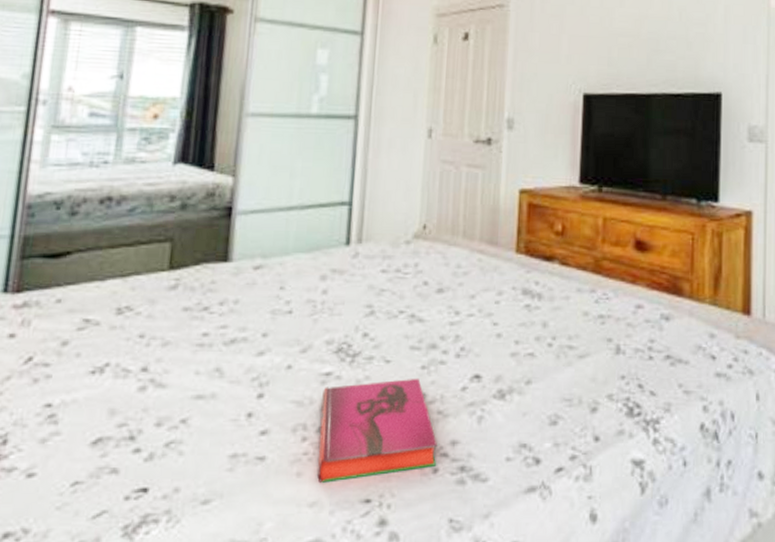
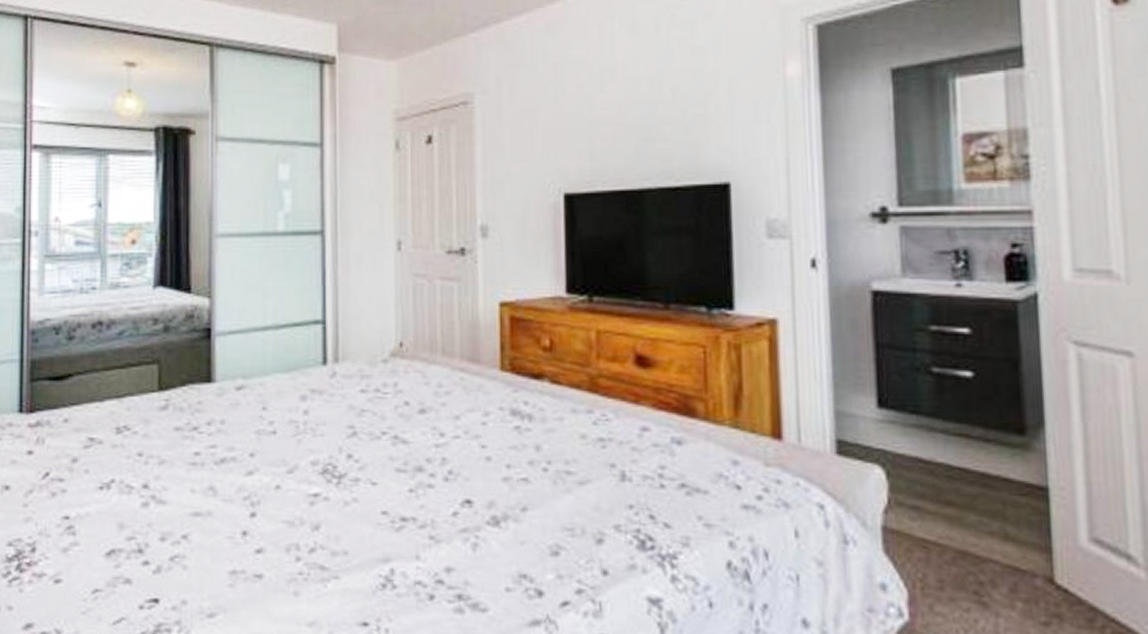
hardback book: present [317,378,437,484] -> none [312,501,432,605]

